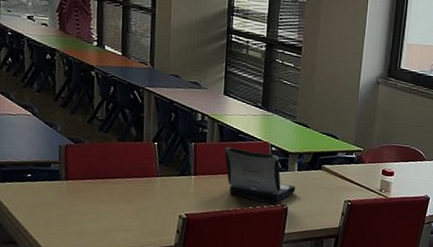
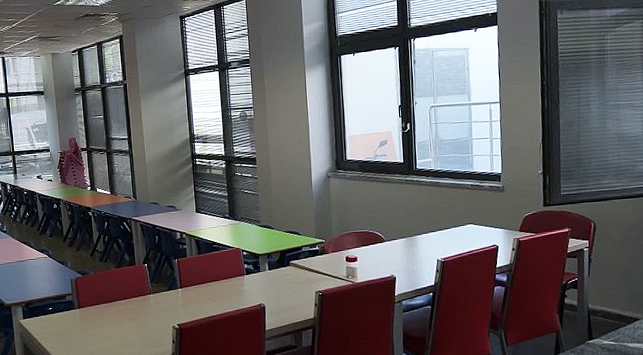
laptop: present [225,147,295,204] -> none [203,258,269,304]

